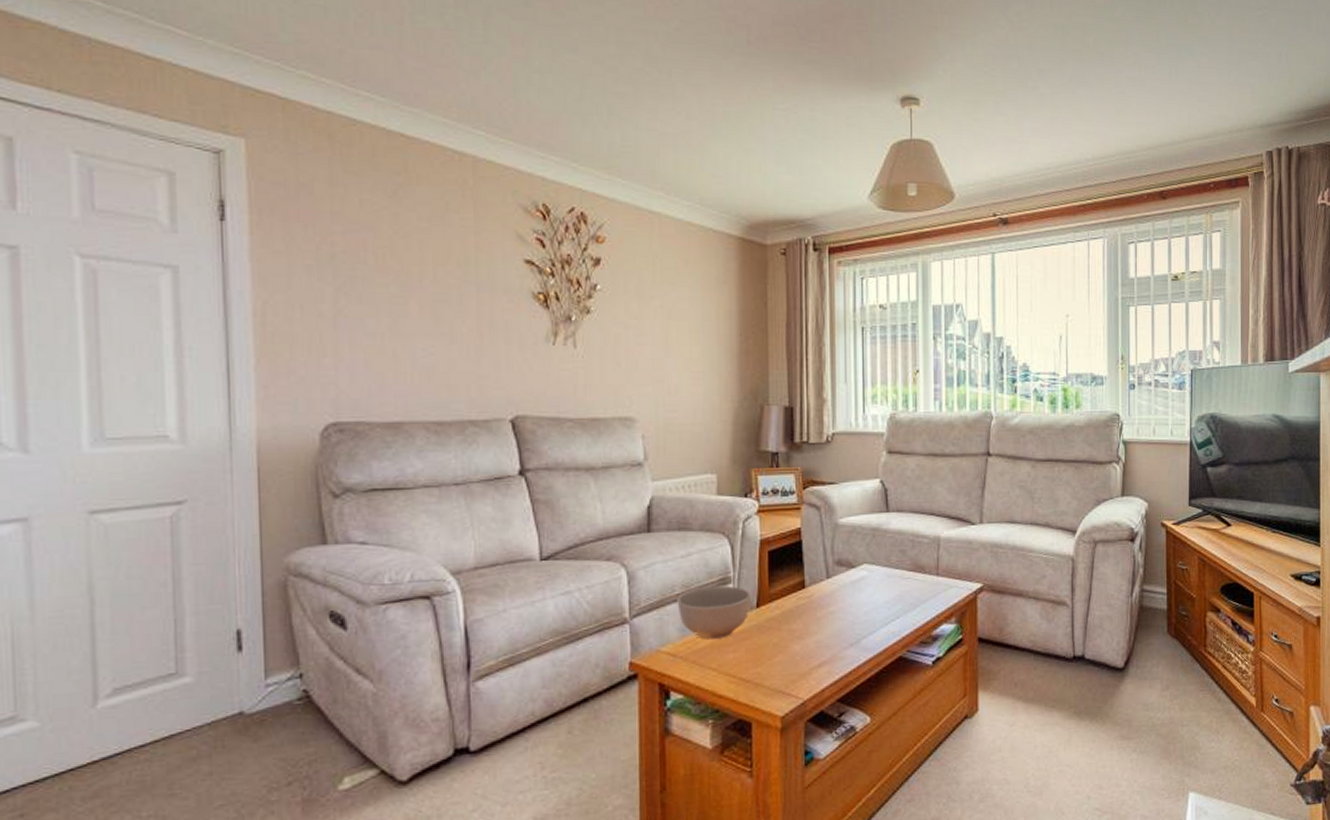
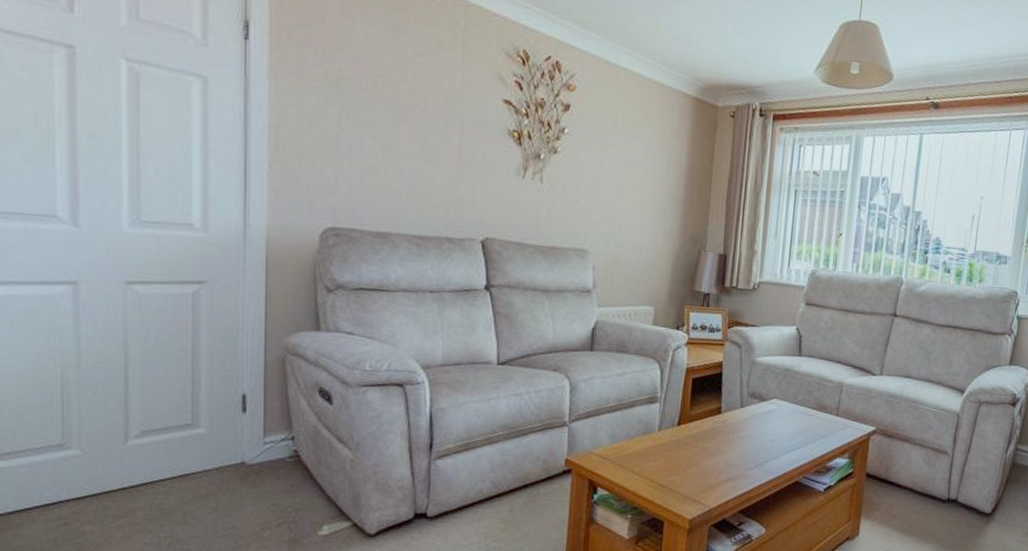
bowl: present [677,585,750,640] -> none [610,402,673,448]

